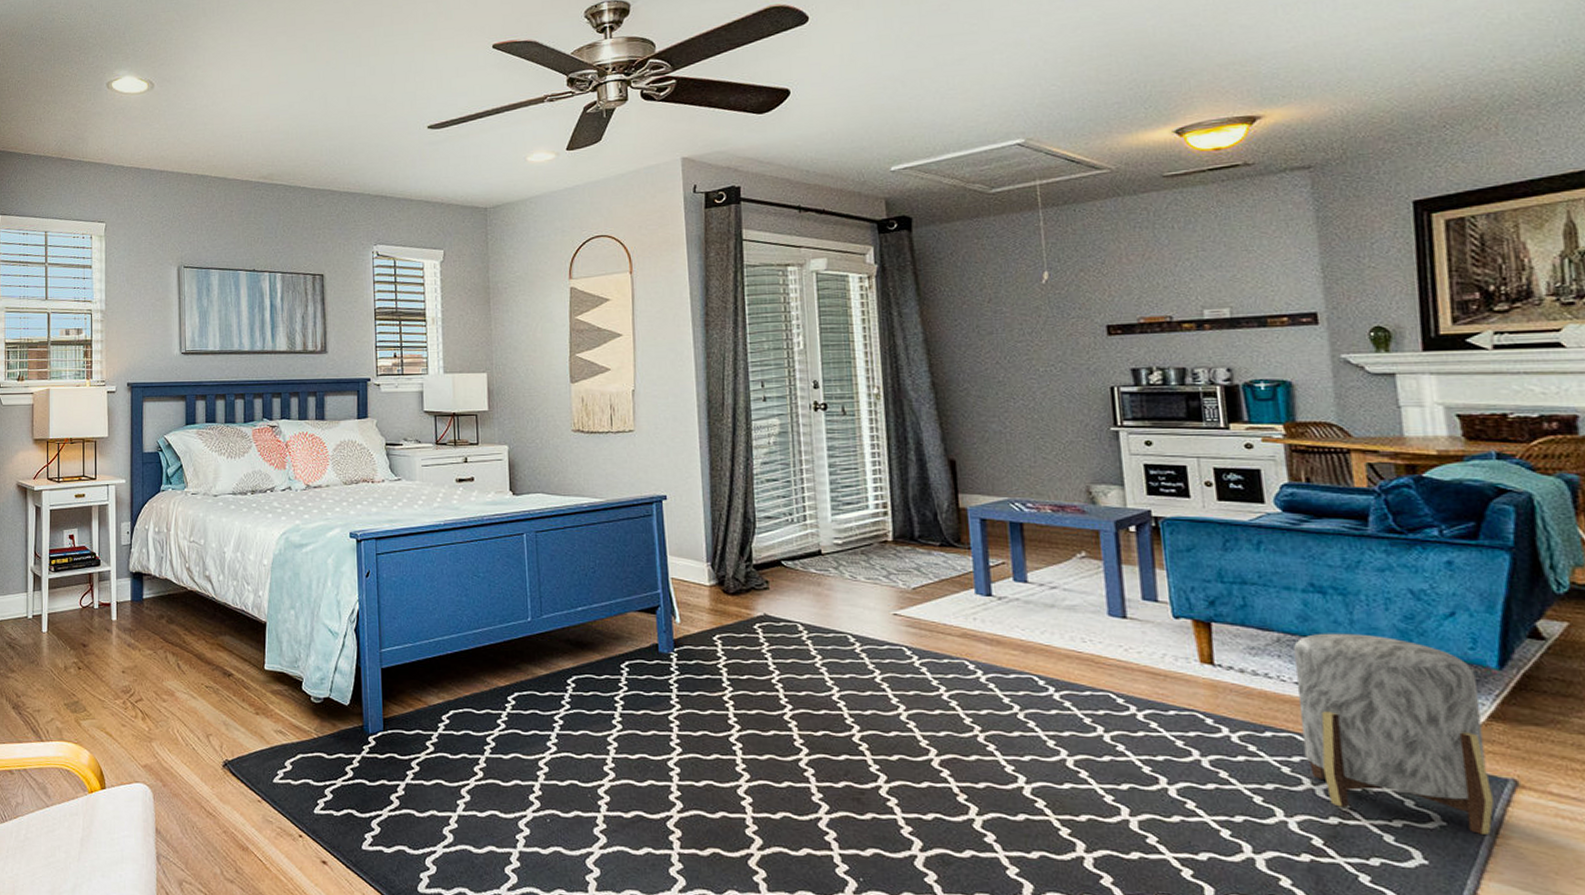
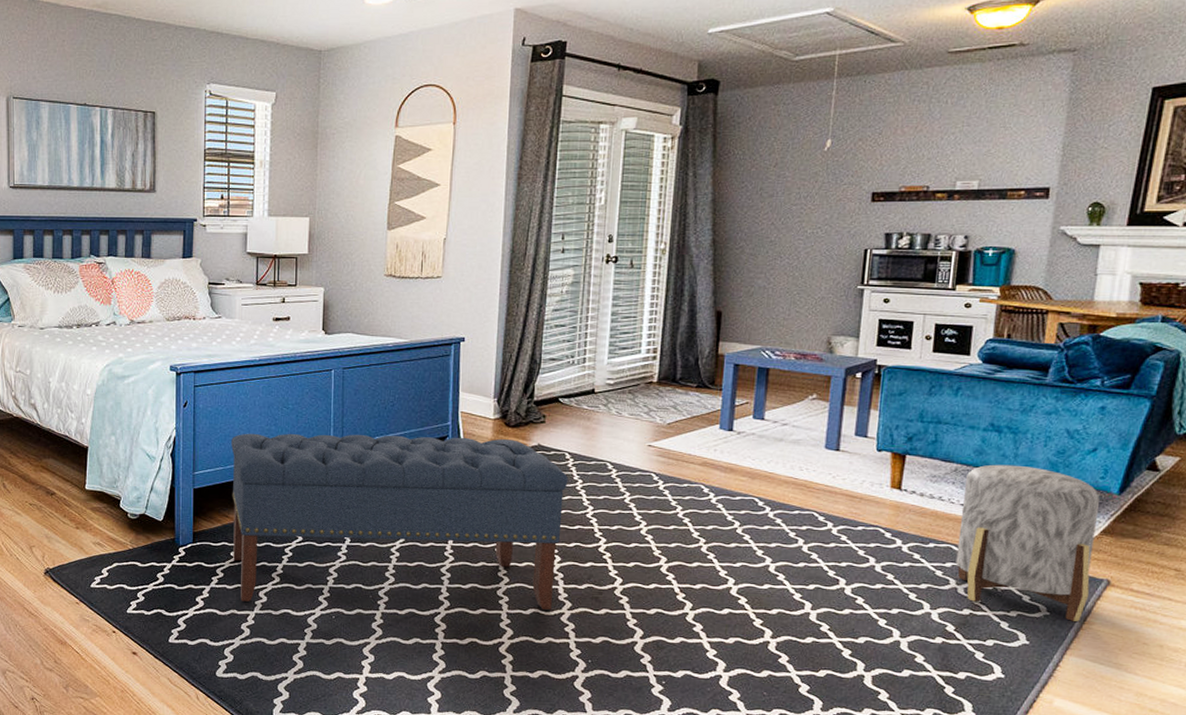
bench: none [419,604,805,813] -> present [231,433,568,610]

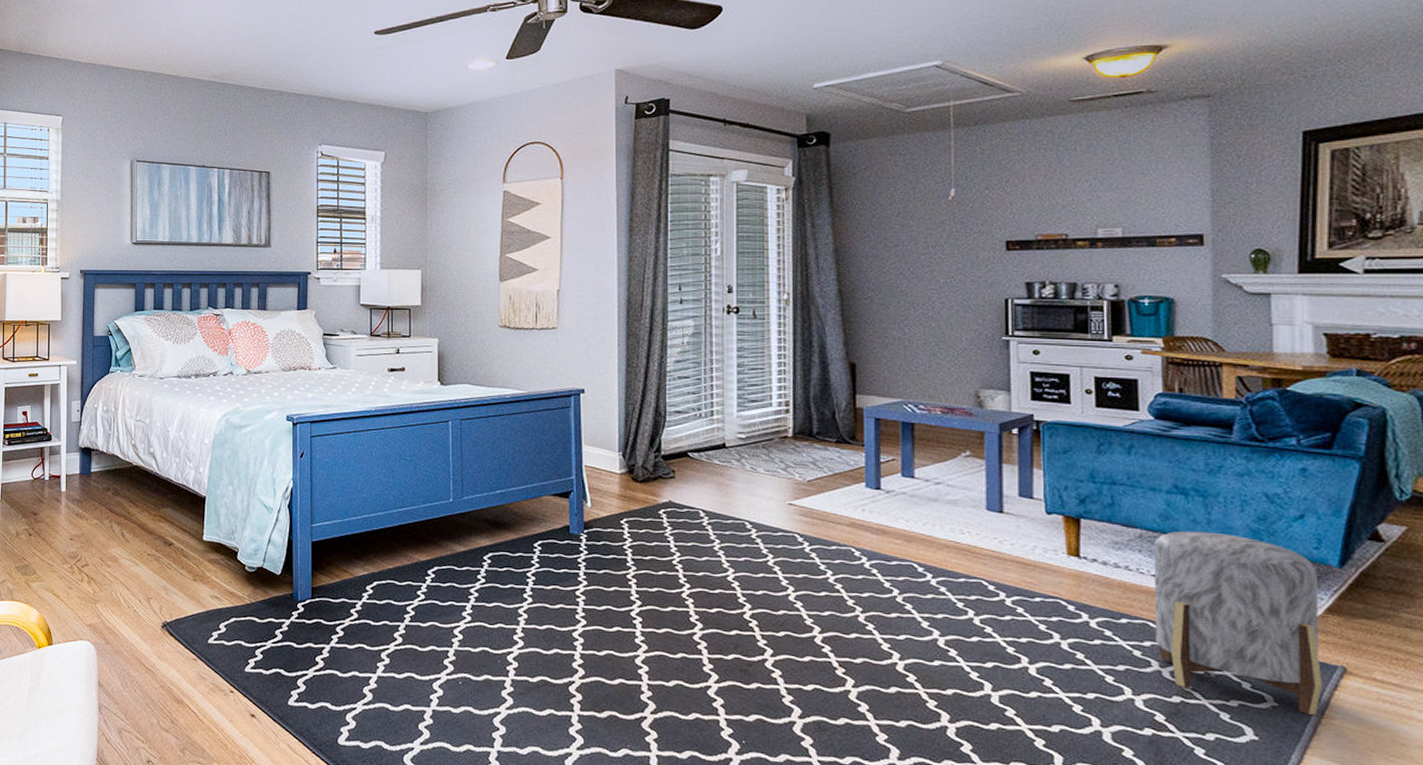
bench: present [231,433,568,610] -> none [349,485,704,682]

